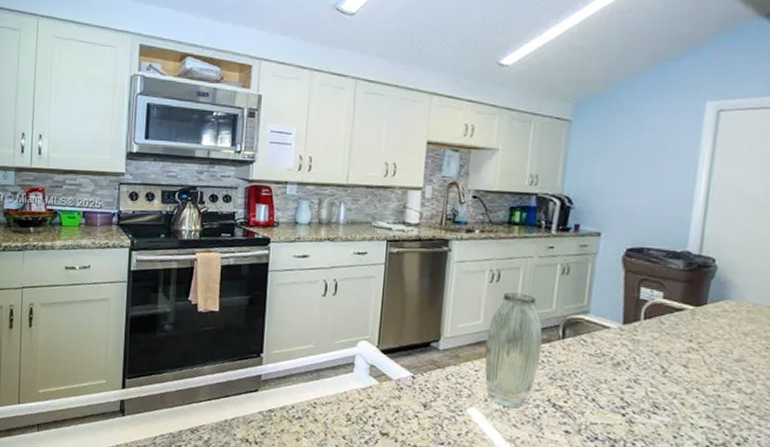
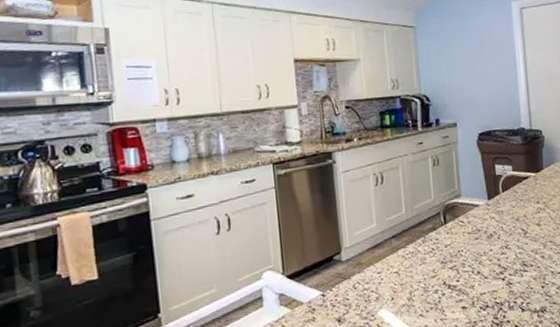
vase: present [484,292,543,409] -> none [382,190,431,301]

